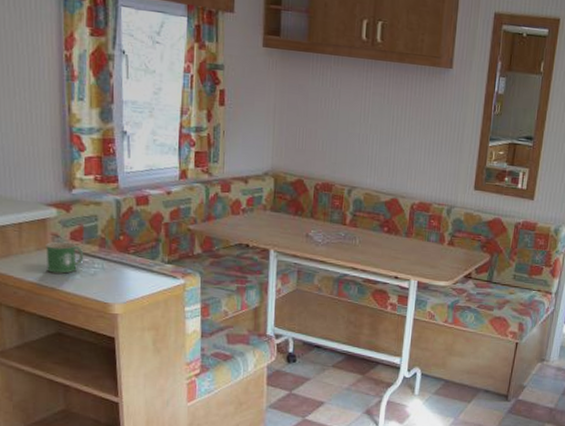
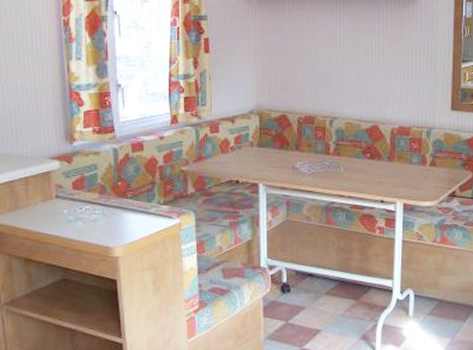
mug: present [46,241,84,274] -> none [50,191,86,222]

